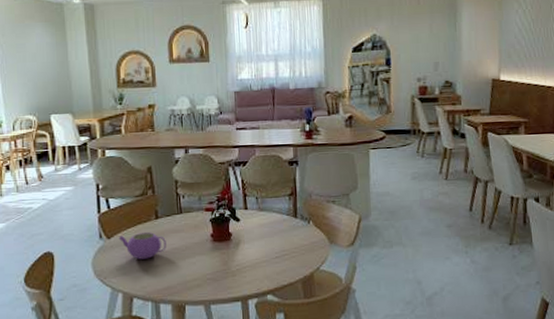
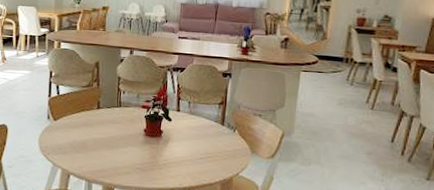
teapot: present [118,232,167,260] -> none [63,119,104,143]

